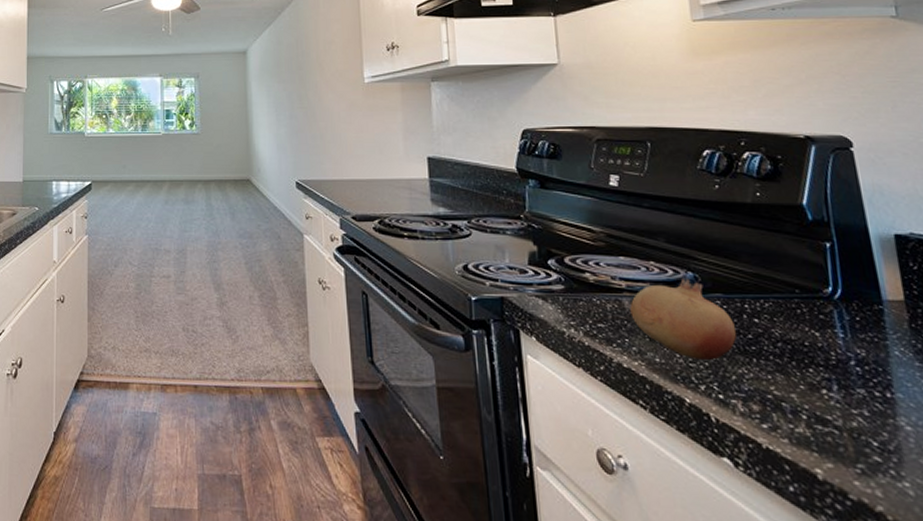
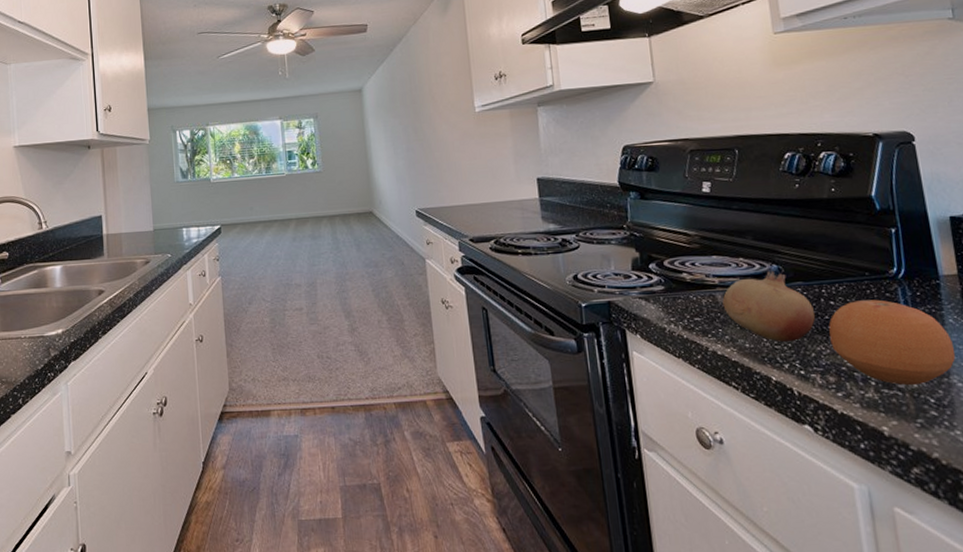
fruit: none [752,320,904,425] -> present [829,299,956,386]

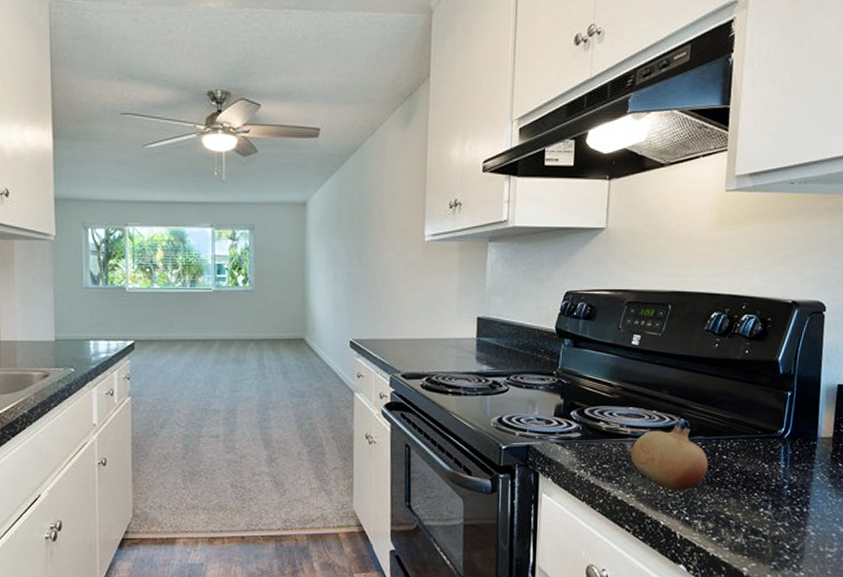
fruit: present [829,299,956,386] -> none [716,456,816,533]

